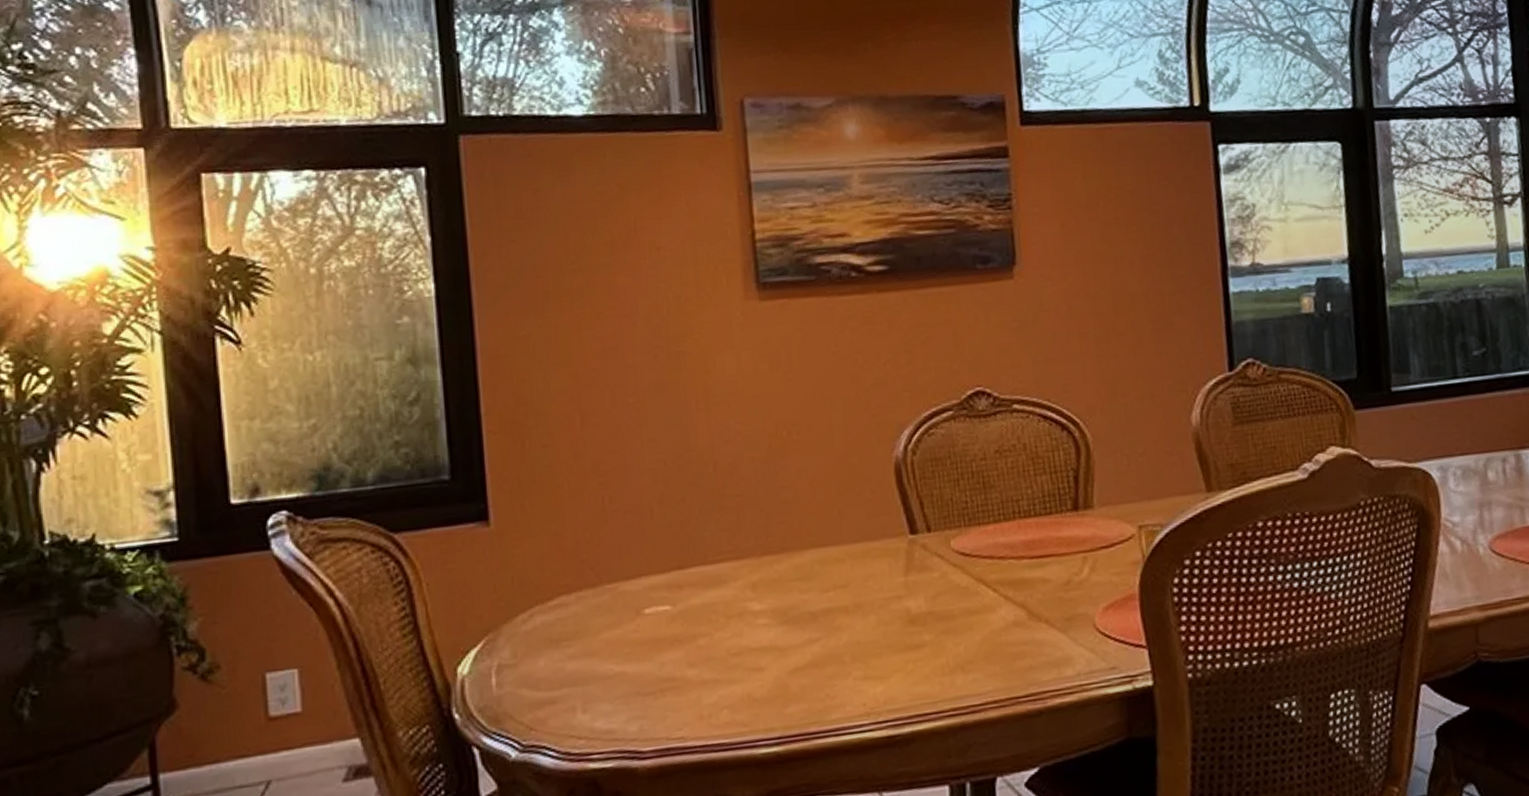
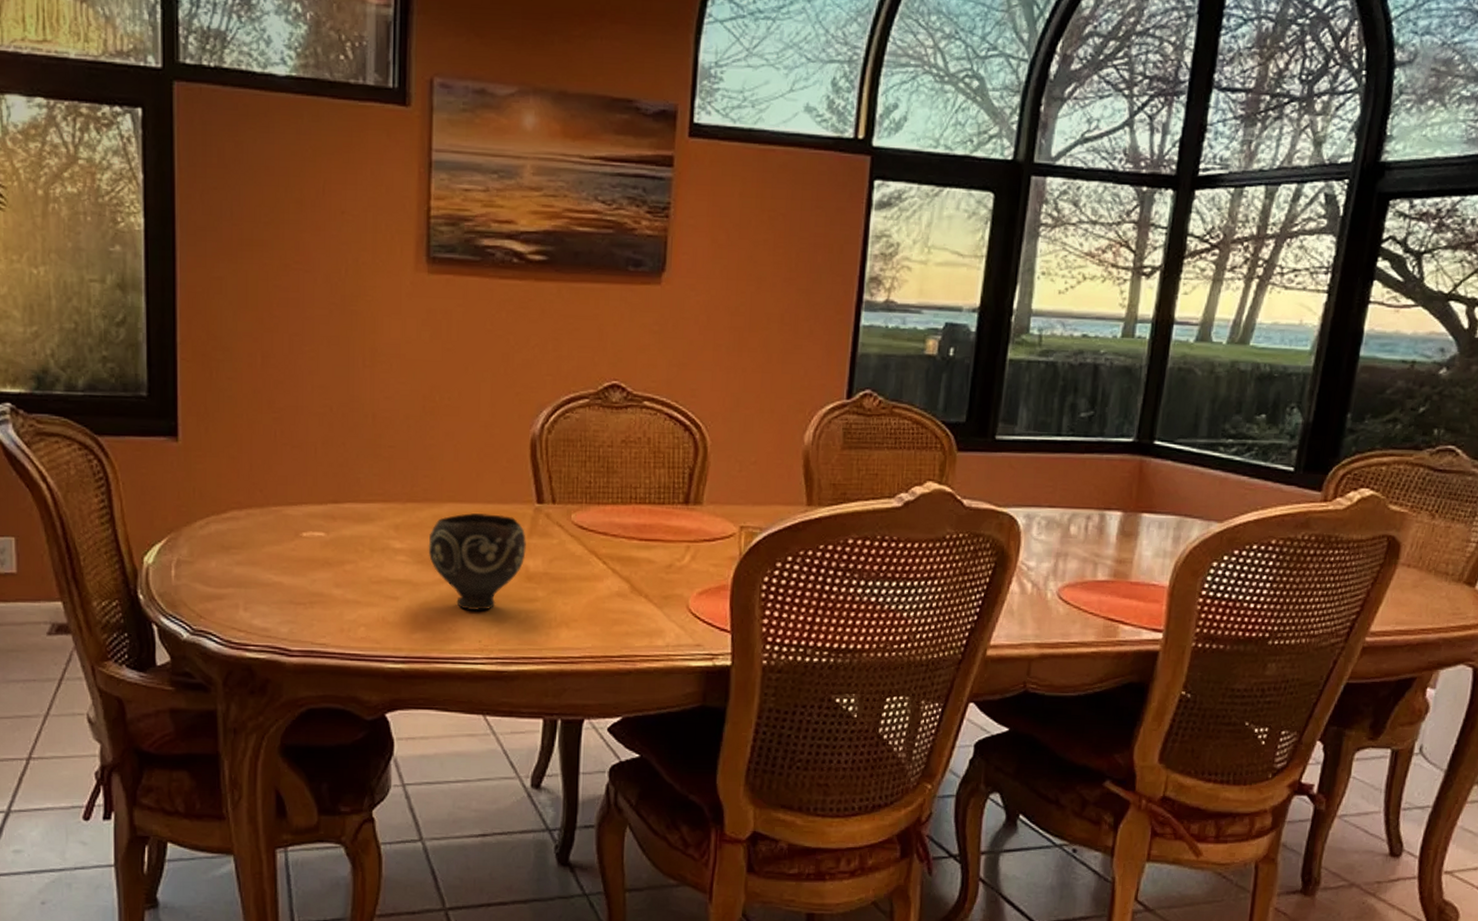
bowl: none [792,553,905,670] -> present [428,513,526,611]

